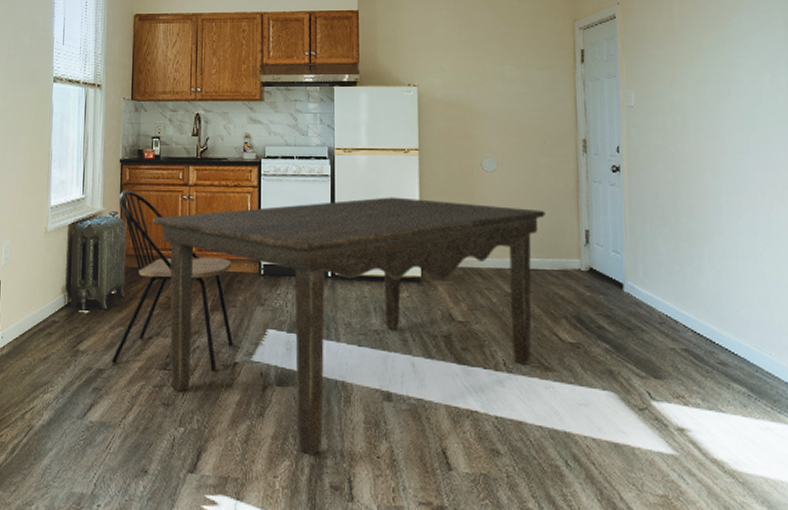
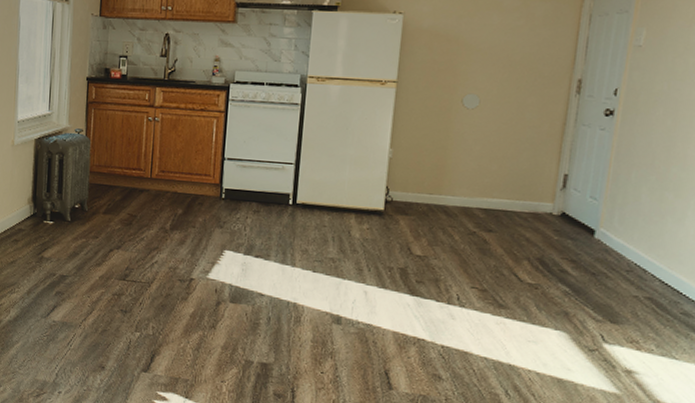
dining chair: present [111,190,233,371] -> none [74,108,193,285]
dining table: present [152,197,546,456] -> none [117,129,524,367]

